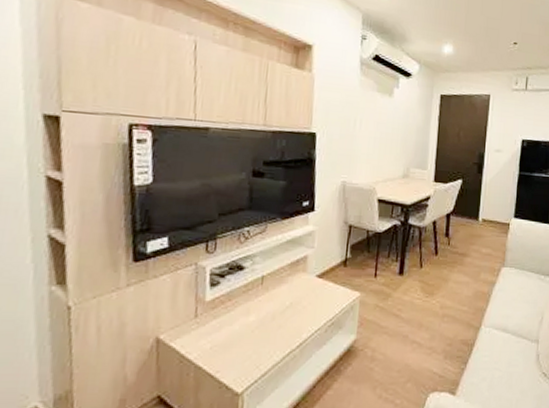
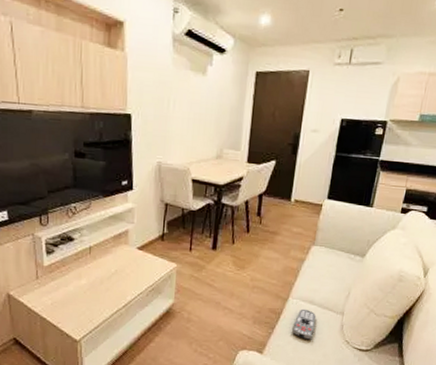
remote control: none [486,338,511,374] -> present [292,309,317,340]

